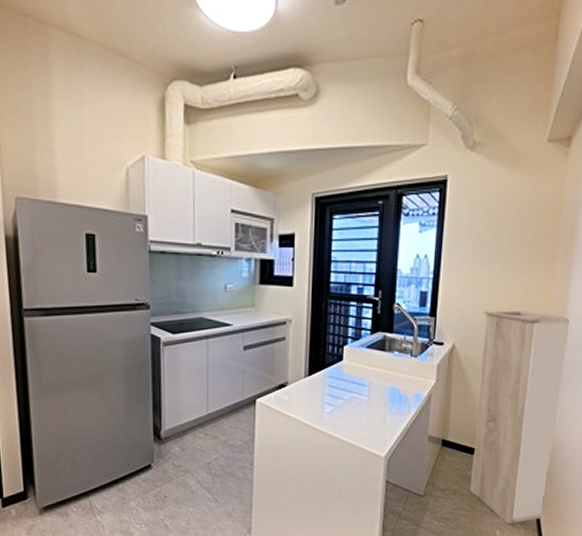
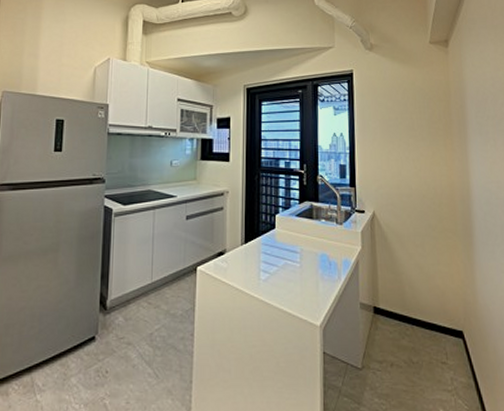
storage cabinet: present [469,310,569,524] -> none [397,181,483,401]

